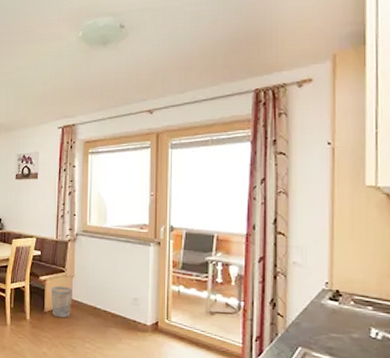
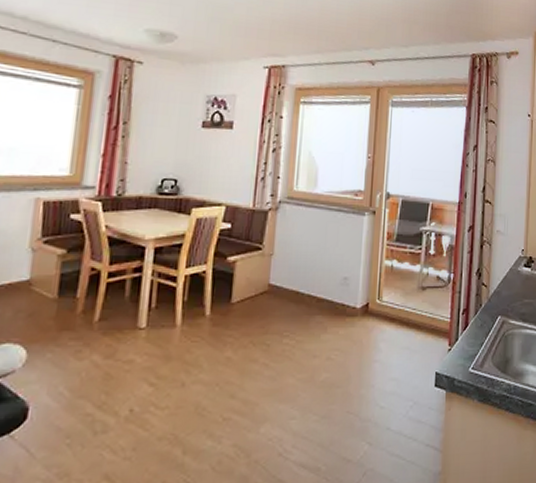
wastebasket: present [51,286,73,318] -> none [241,268,271,309]

